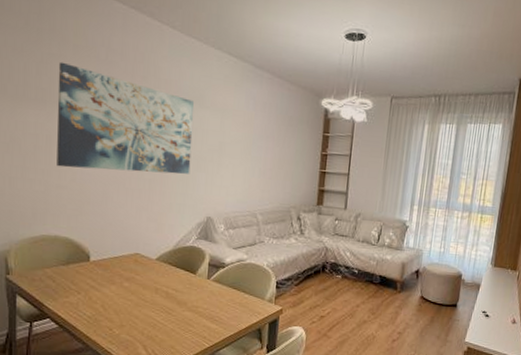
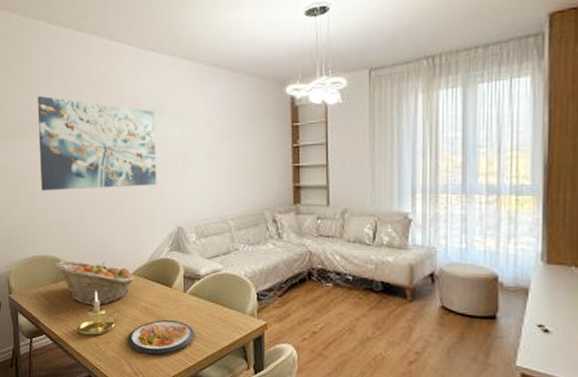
fruit basket: none [67,242,158,290] -> present [55,260,135,306]
candle holder: none [88,275,141,320] -> present [77,291,122,336]
dish: none [144,304,215,338] -> present [127,320,195,355]

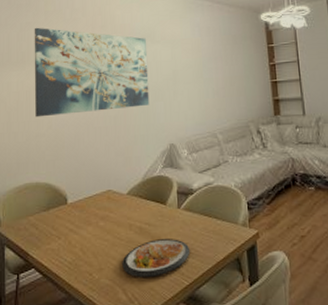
fruit basket: present [55,260,135,306] -> none [47,184,129,231]
candle holder: present [77,291,122,336] -> none [69,215,116,265]

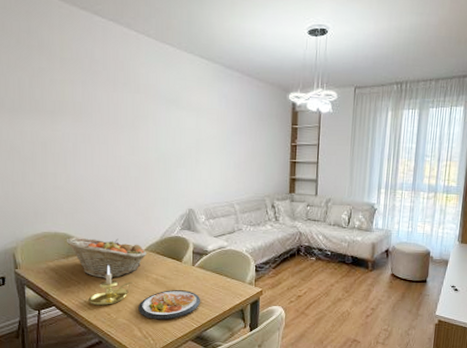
wall art: present [34,27,150,118] -> none [48,74,172,171]
fruit basket: none [47,184,129,231] -> present [66,237,147,279]
candle holder: none [69,215,116,265] -> present [88,265,133,306]

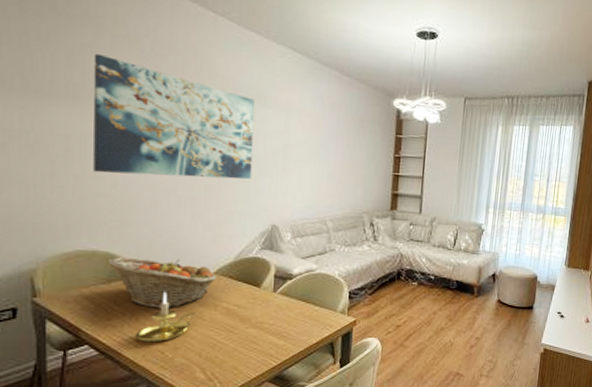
wall art: none [48,74,172,171] -> present [93,53,255,180]
dish: present [138,290,201,320] -> none [202,321,283,358]

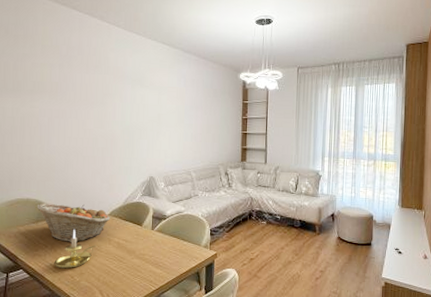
wall art: present [93,53,255,180] -> none [29,59,137,142]

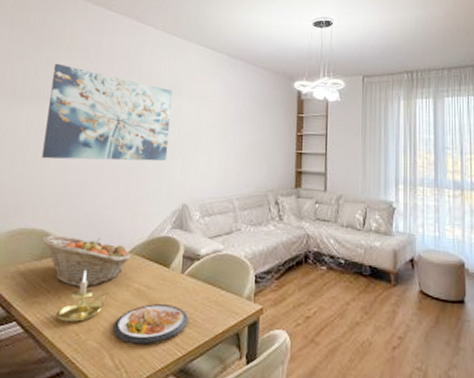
wall art: none [29,59,137,142] -> present [42,63,173,161]
dish: none [100,253,159,283] -> present [113,304,189,345]

